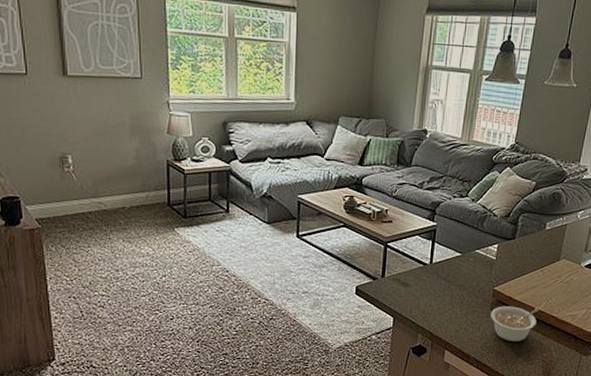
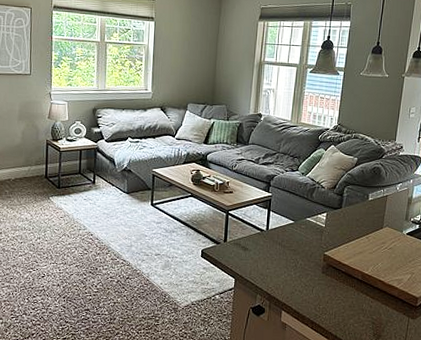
legume: present [490,306,540,342] -> none [322,270,368,304]

